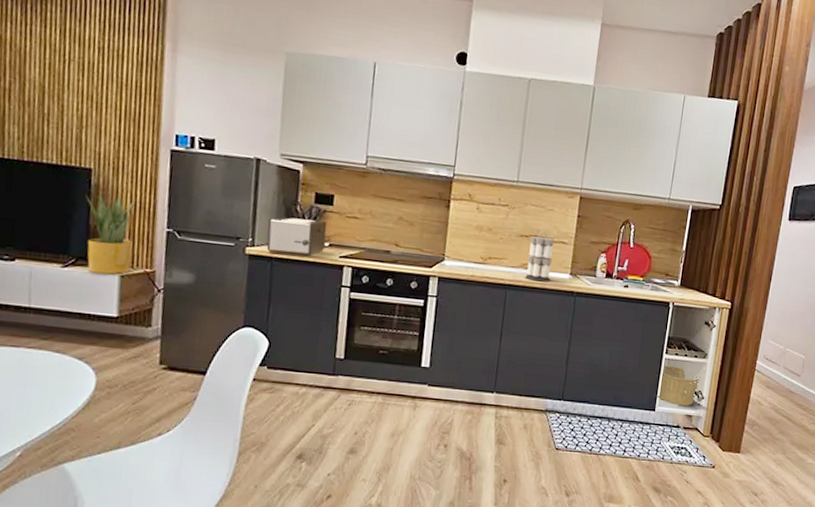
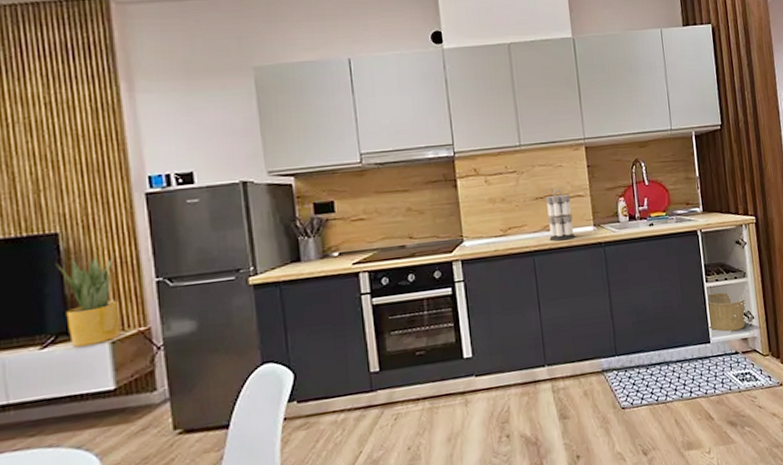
toaster: present [266,217,327,257] -> none [267,229,335,278]

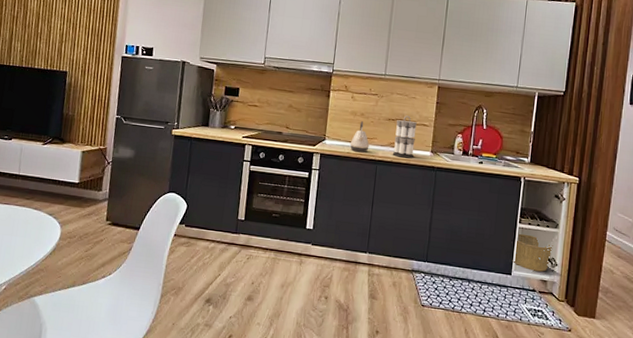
planter: present [55,254,121,347] -> none [60,91,96,151]
kettle: none [495,208,520,247] -> present [349,121,370,153]

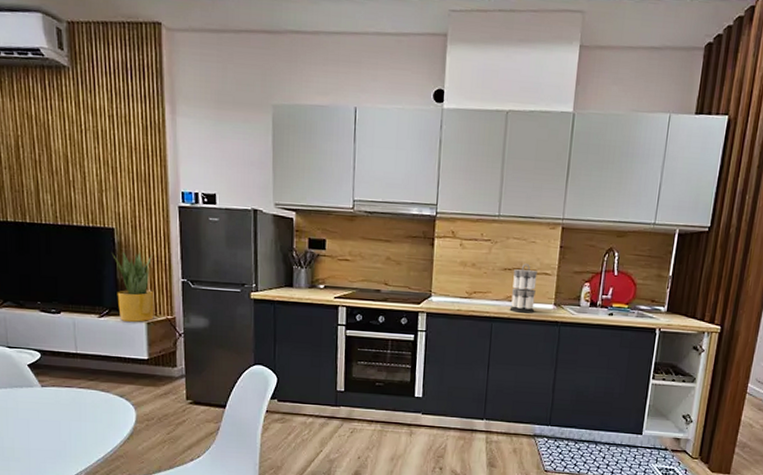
planter: none [60,91,96,151] -> present [111,251,154,322]
kettle: present [349,121,370,153] -> none [460,273,483,309]
basket: present [512,233,553,272] -> none [643,390,689,430]

